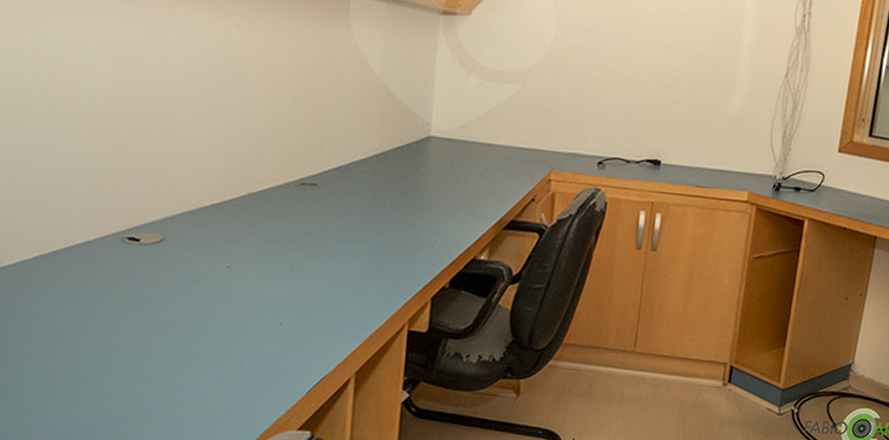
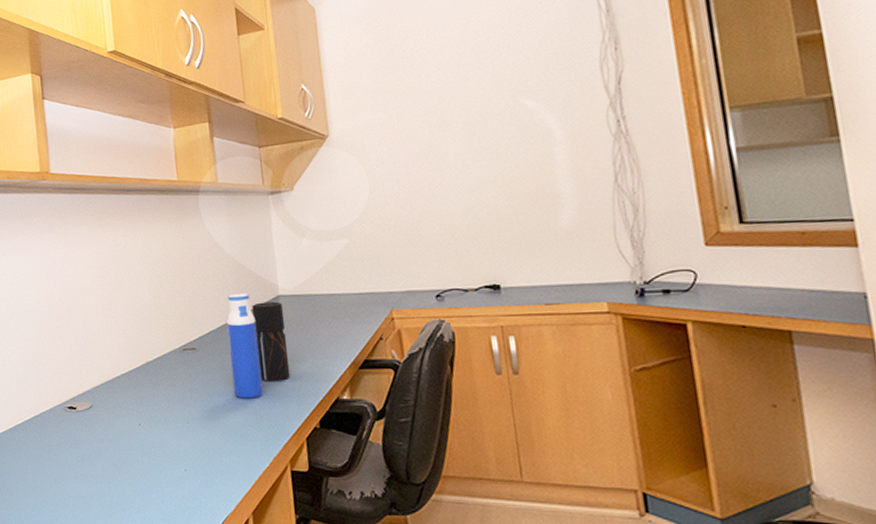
water bottle: none [357,126,398,250] -> present [226,293,263,399]
pepper grinder: none [391,141,432,234] -> present [252,301,291,382]

